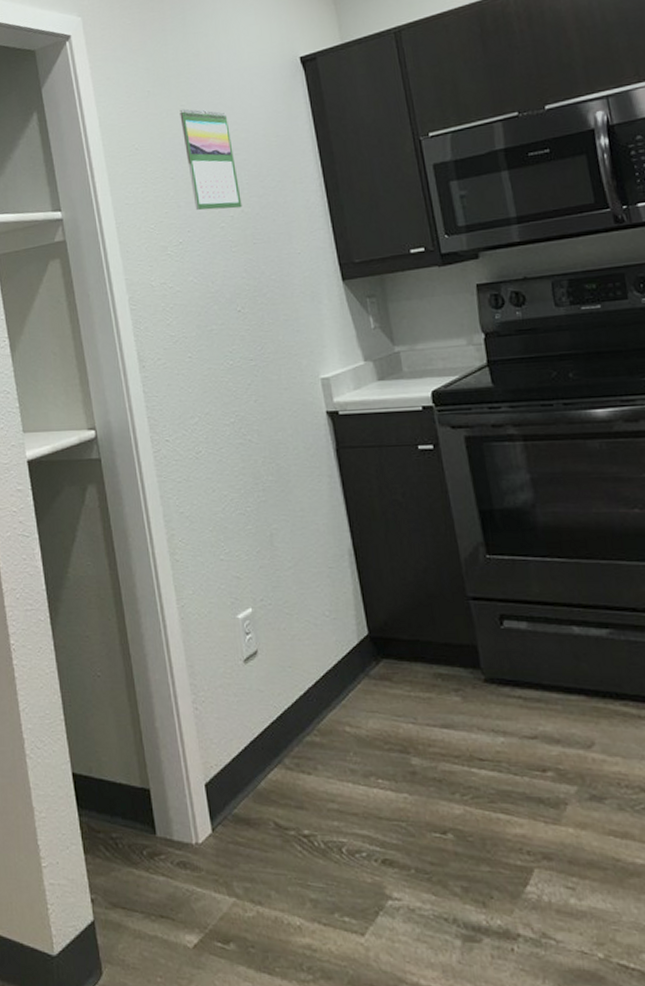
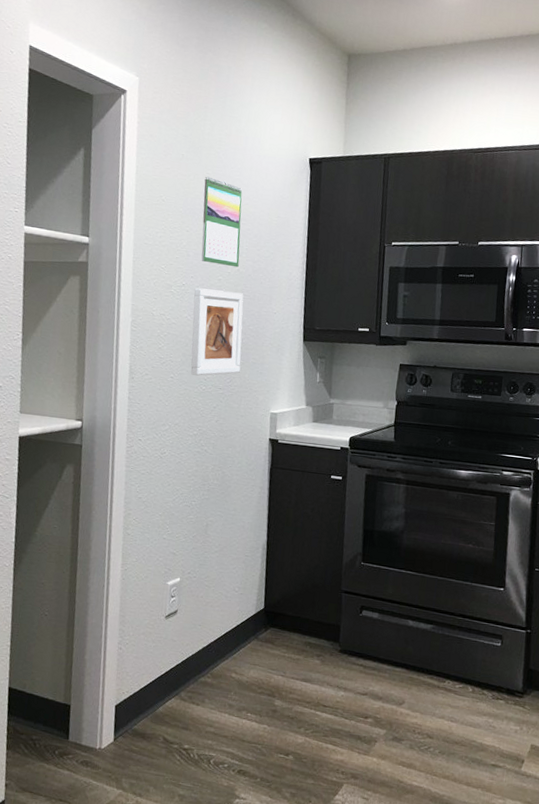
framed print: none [194,237,271,350] -> present [191,288,244,376]

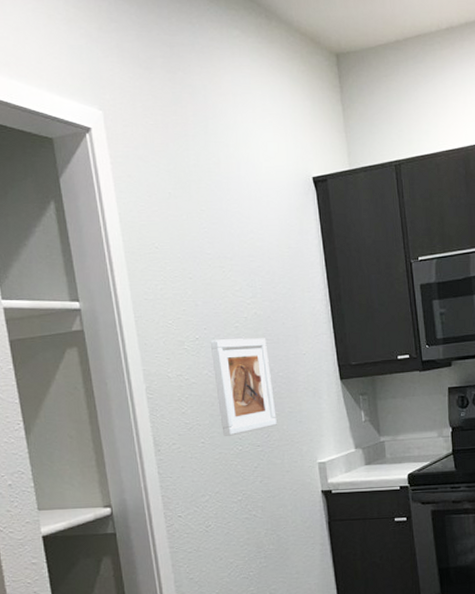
calendar: present [201,176,243,268] -> none [199,213,255,311]

